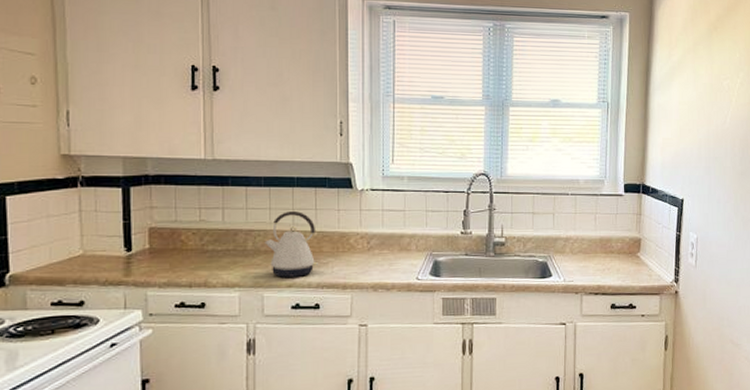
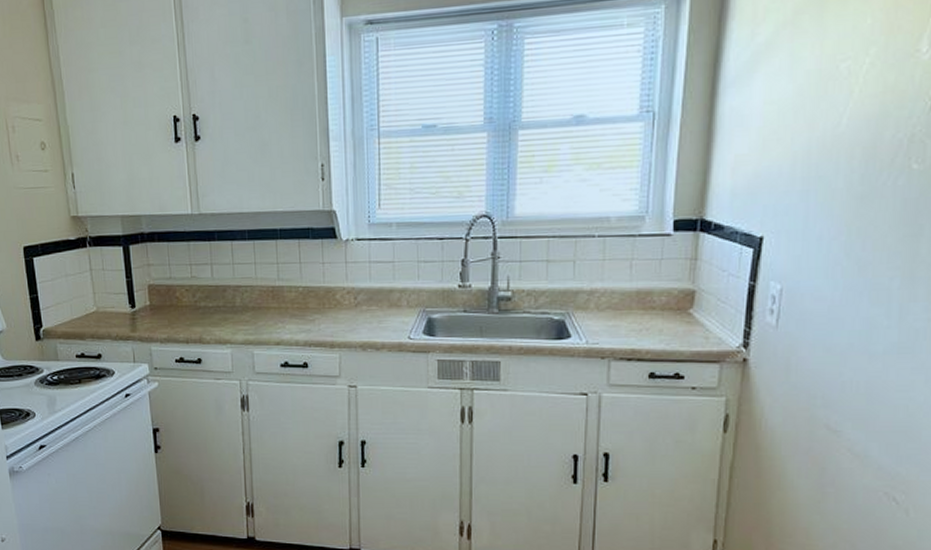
kettle: present [265,210,318,277] -> none [252,264,305,334]

